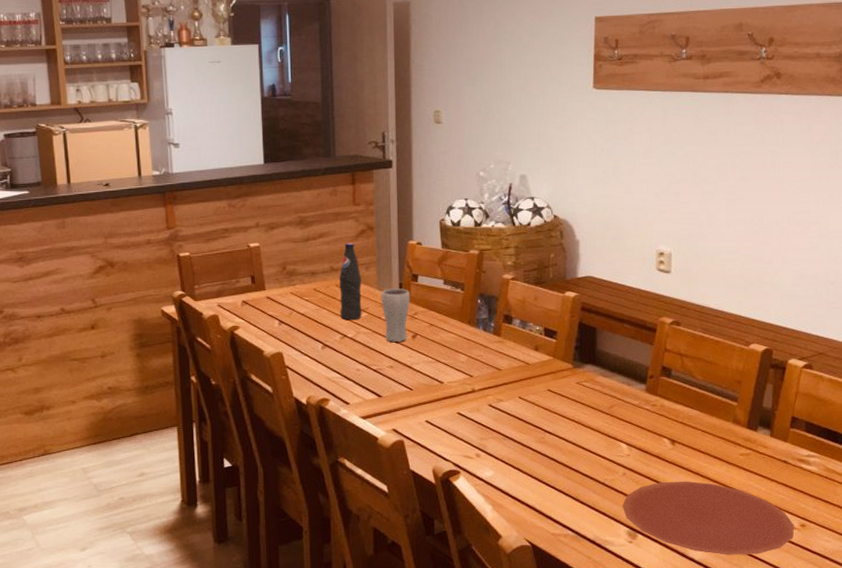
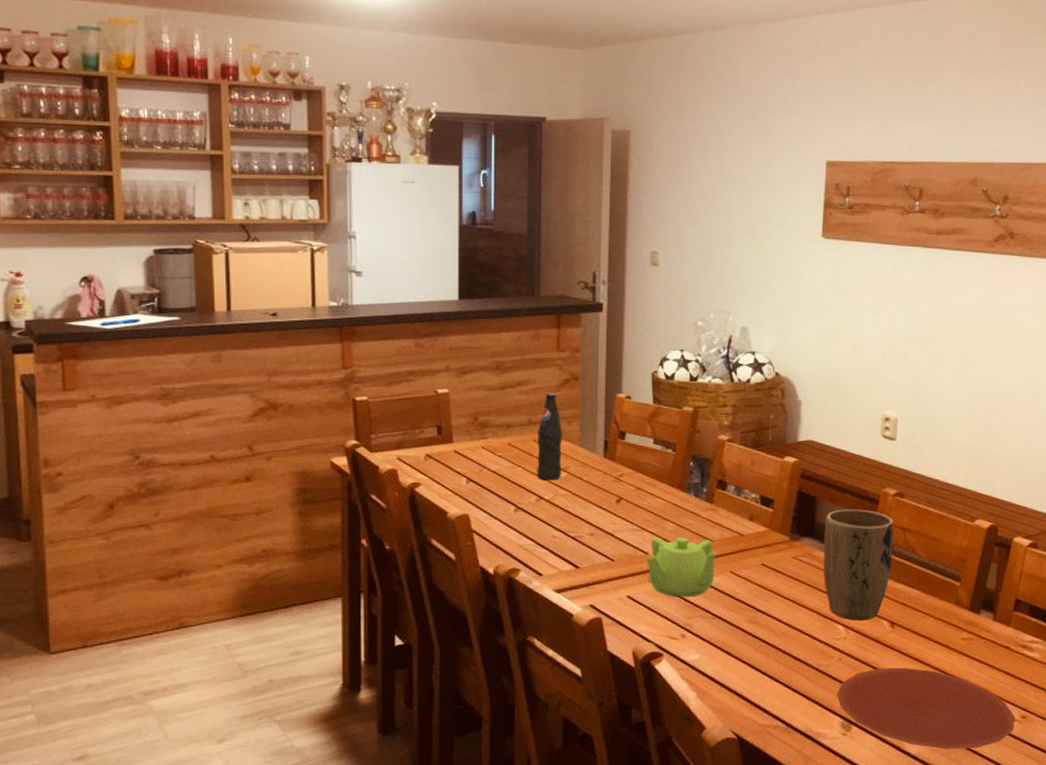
drinking glass: present [381,288,410,342] -> none [583,446,615,506]
teapot: none [441,368,507,421] -> present [646,538,718,598]
plant pot: none [605,337,671,439] -> present [823,509,894,621]

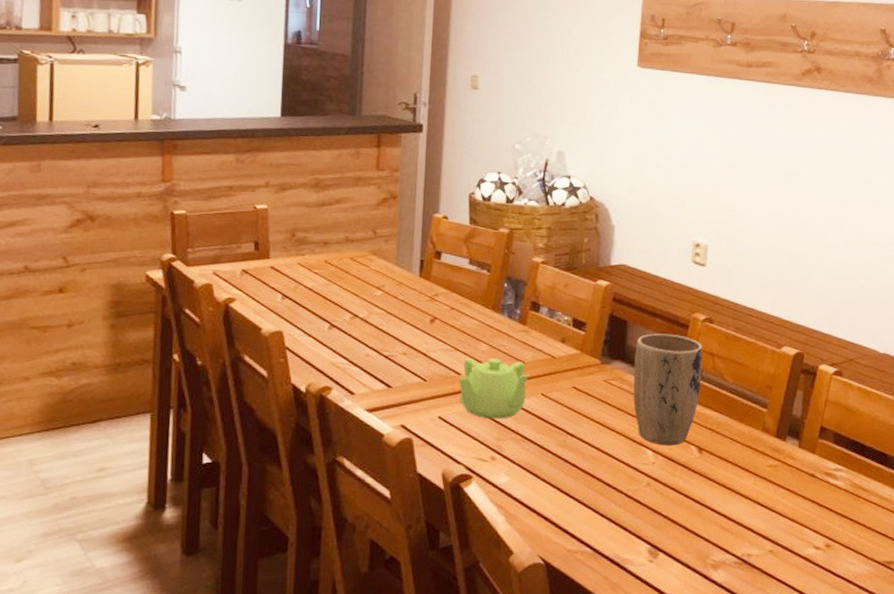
bottle: present [537,392,562,481] -> none [352,211,379,299]
plate: present [837,667,1015,749] -> none [644,493,819,578]

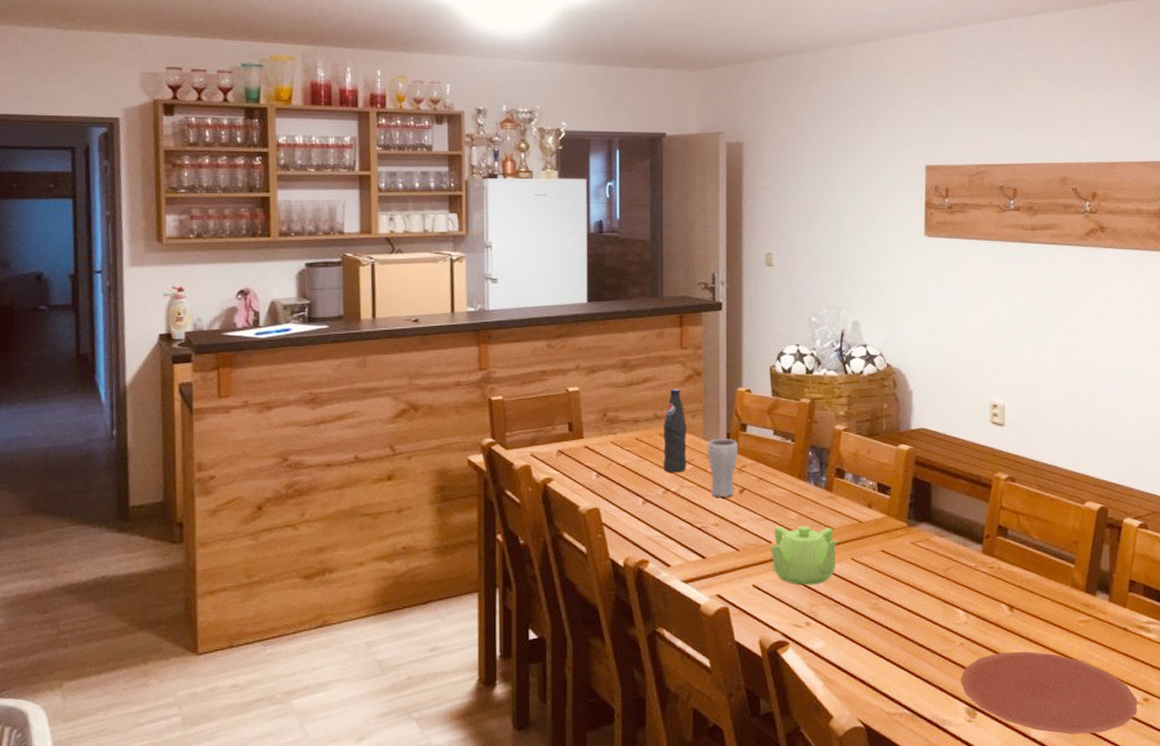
bottle: none [352,211,379,299] -> present [663,388,687,473]
drinking glass: none [399,265,431,326] -> present [707,439,738,497]
plant pot: present [633,333,703,445] -> none [940,494,1008,605]
plate: none [644,493,819,578] -> present [960,651,1137,735]

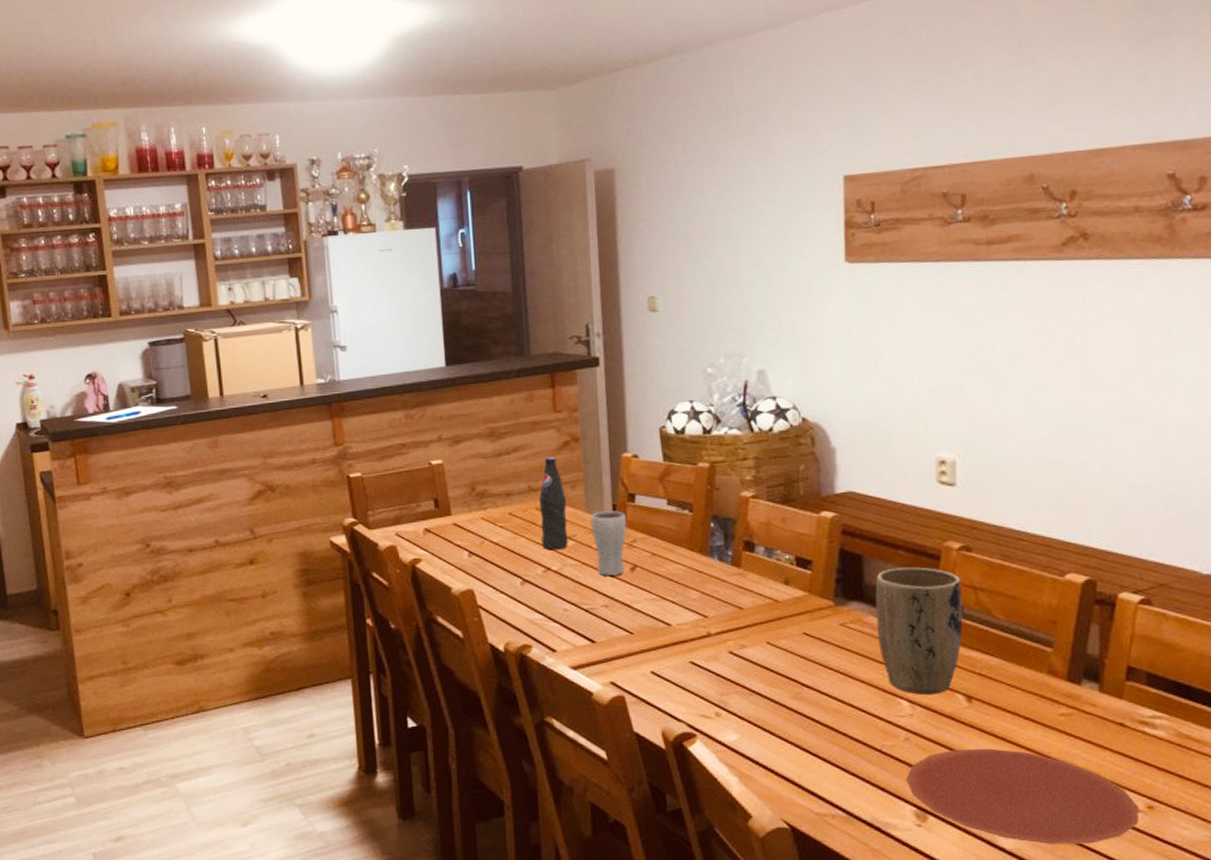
teapot: present [769,526,839,586] -> none [668,606,751,672]
plant pot: none [940,494,1008,605] -> present [875,567,963,695]

